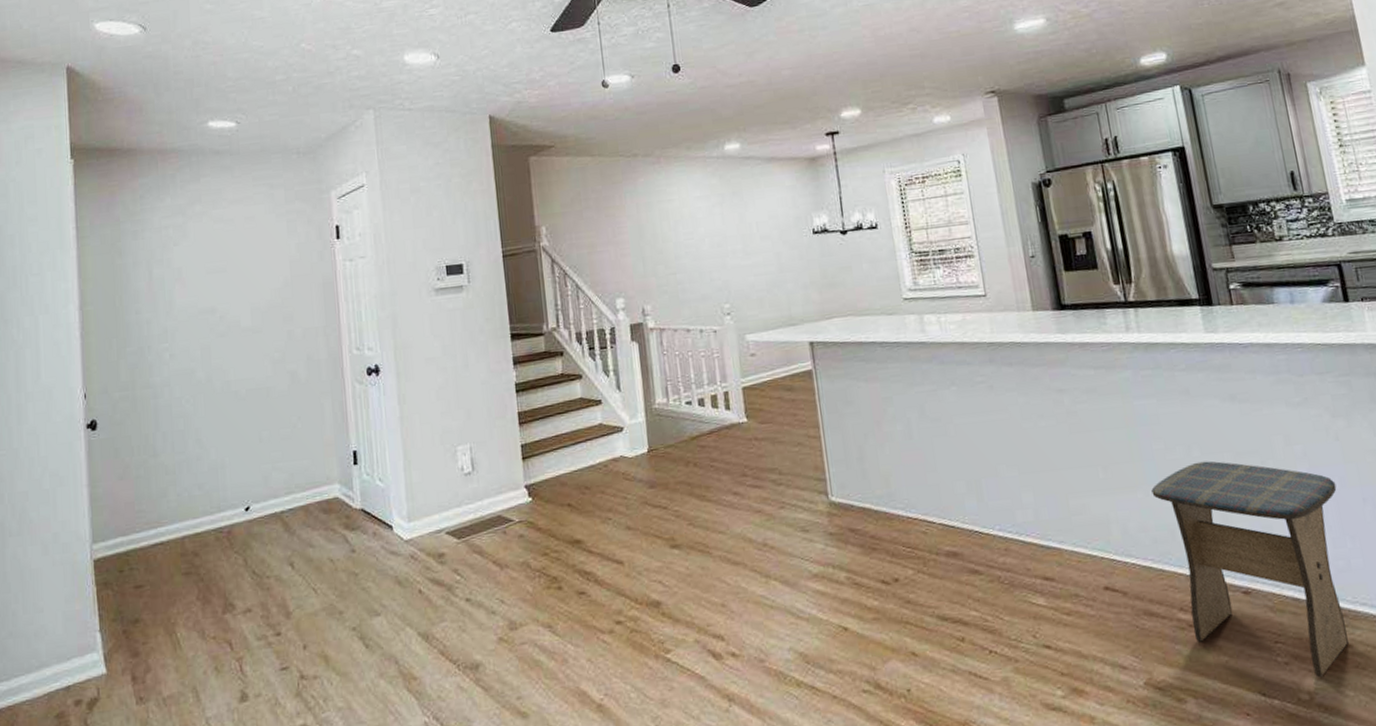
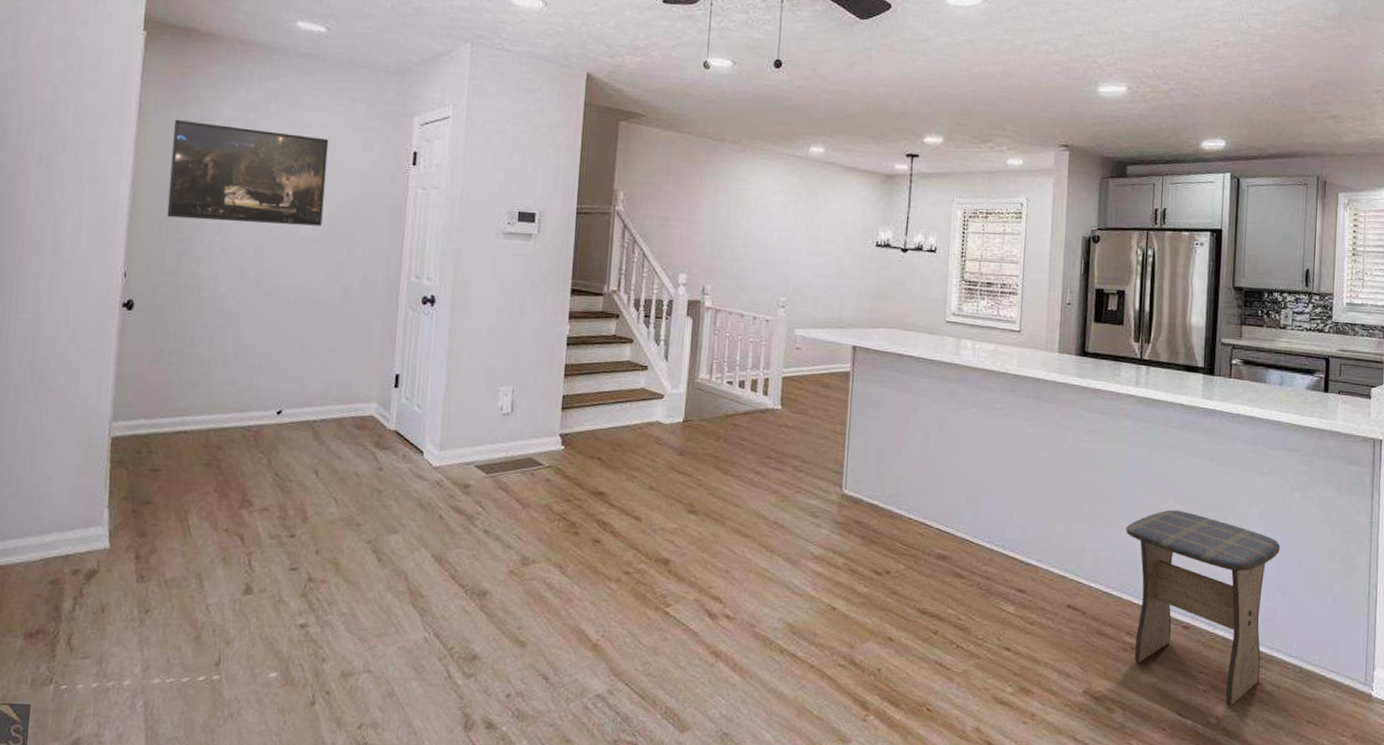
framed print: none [111,228,260,333] -> present [167,119,329,226]

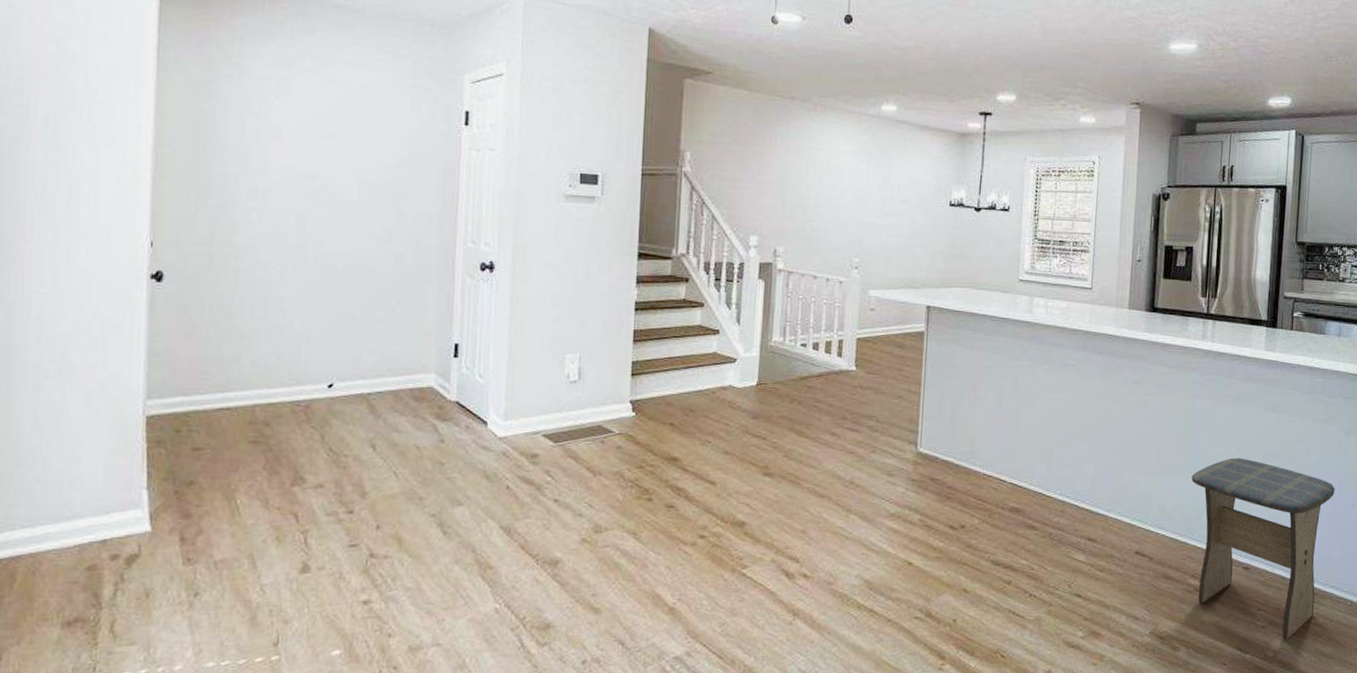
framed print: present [167,119,329,226] -> none [195,76,372,191]

